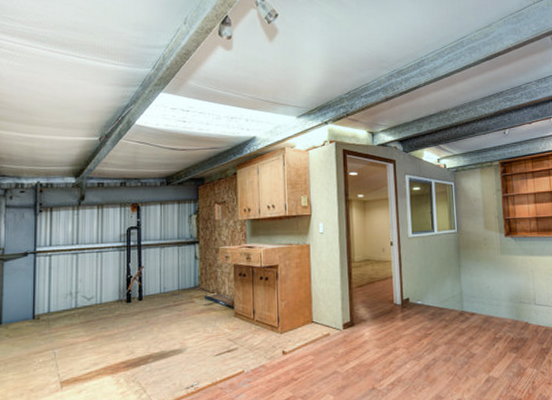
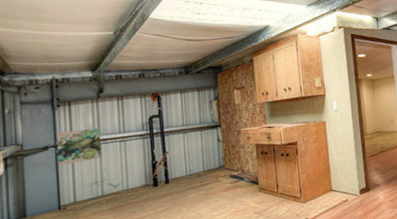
wall art: none [35,236,79,273] -> present [57,127,102,166]

